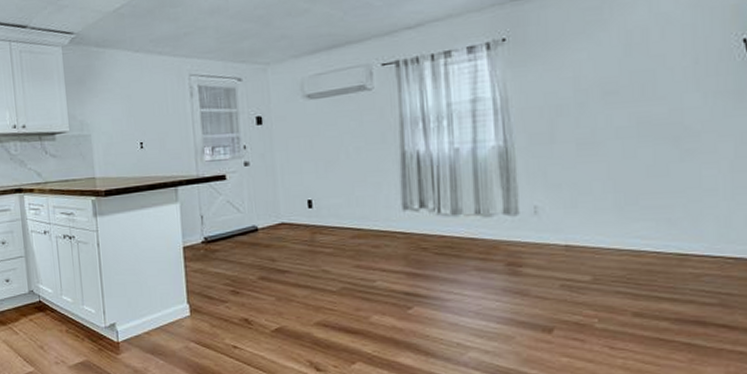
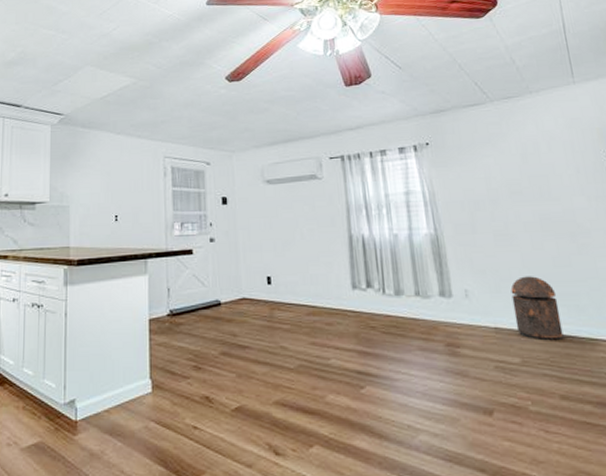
trash can: none [589,188,647,258] -> present [510,276,564,341]

